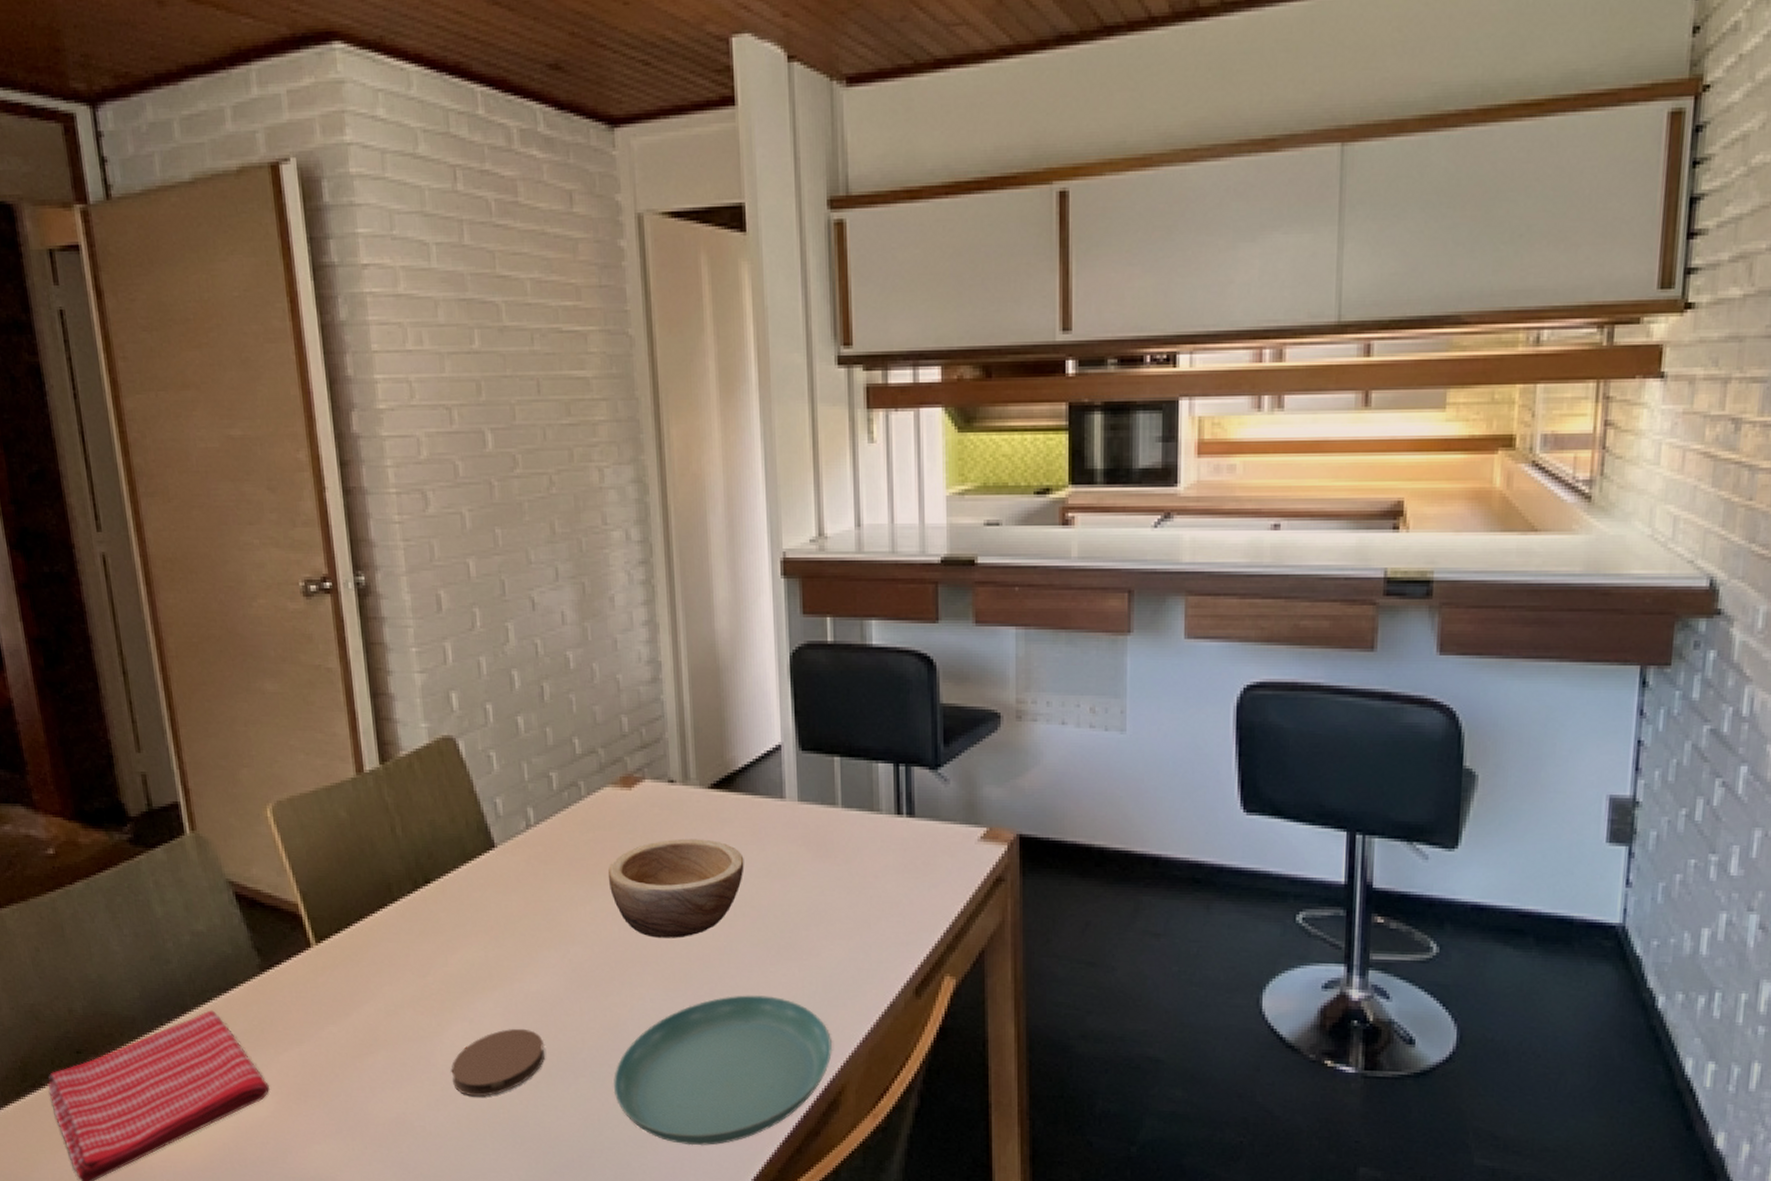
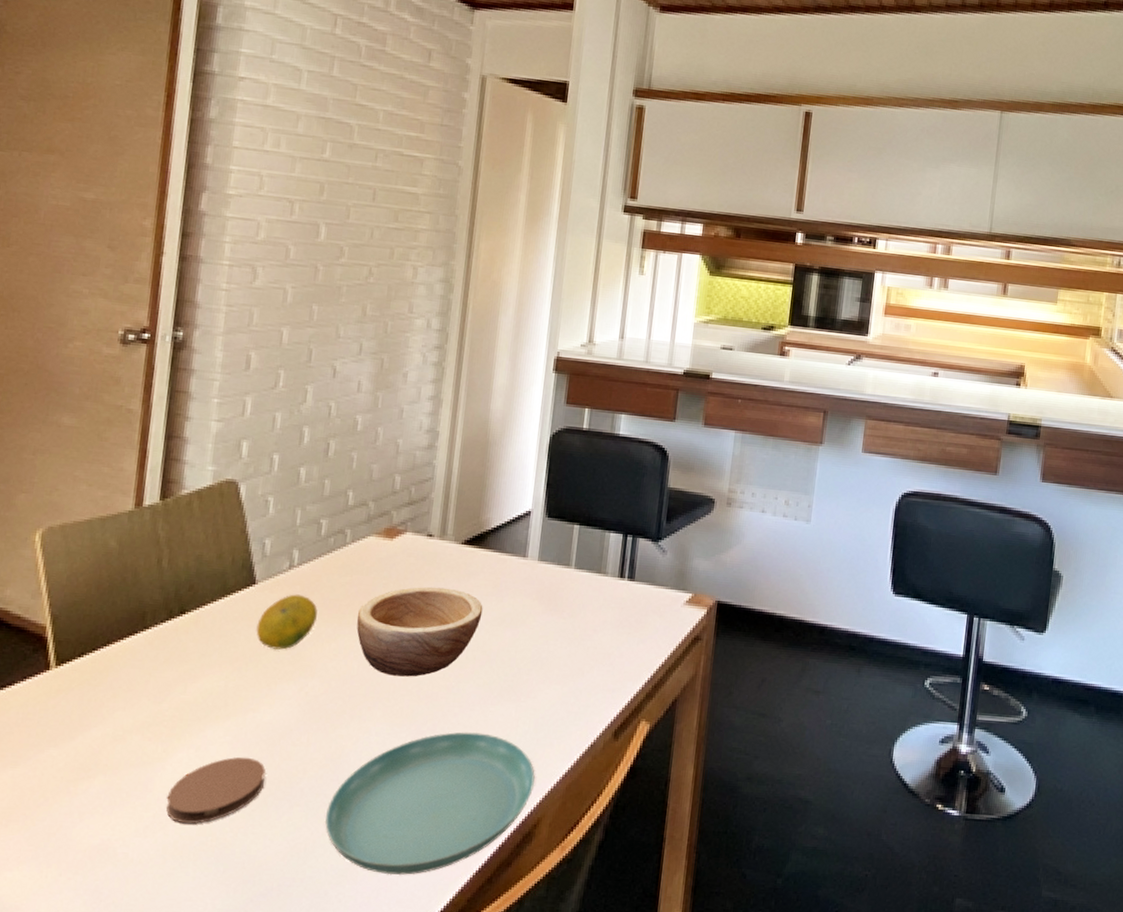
fruit: none [505,856,567,916] -> present [256,594,318,650]

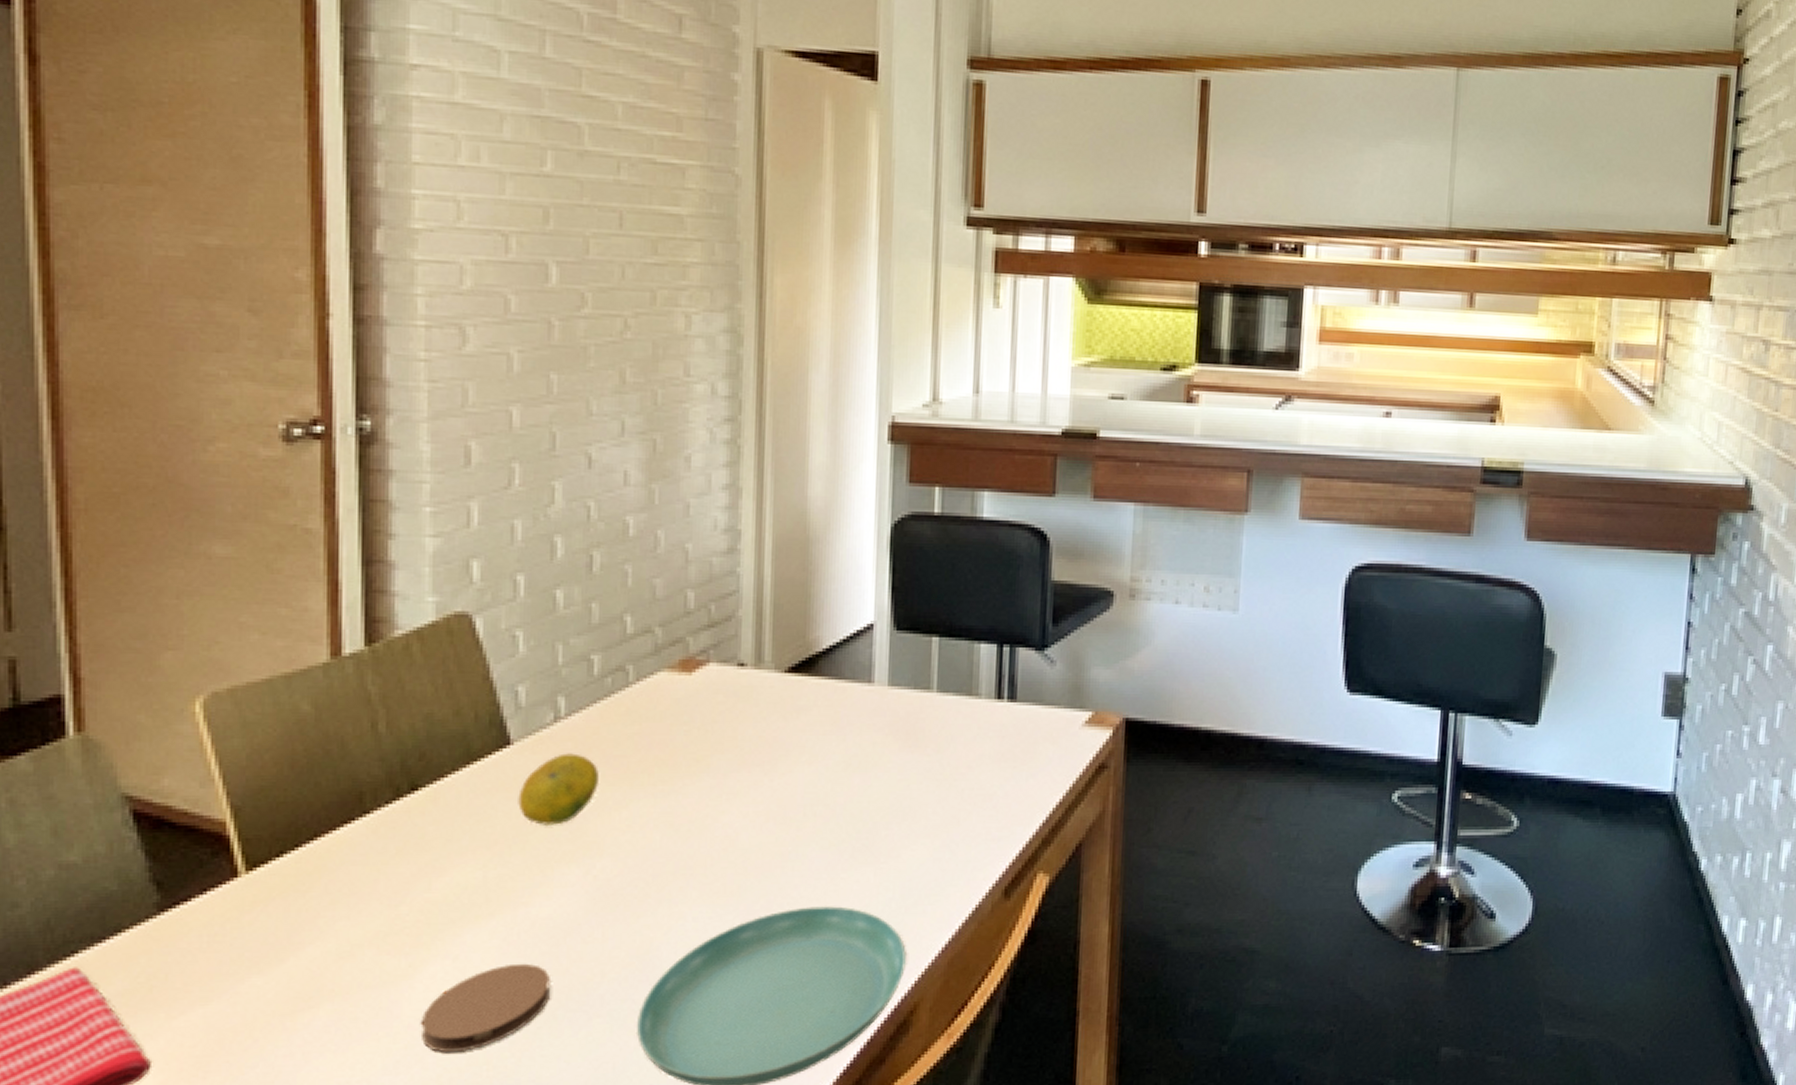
bowl: present [357,587,483,677] -> none [654,729,821,845]

